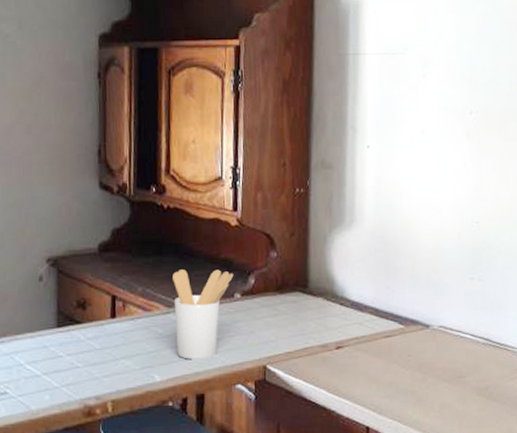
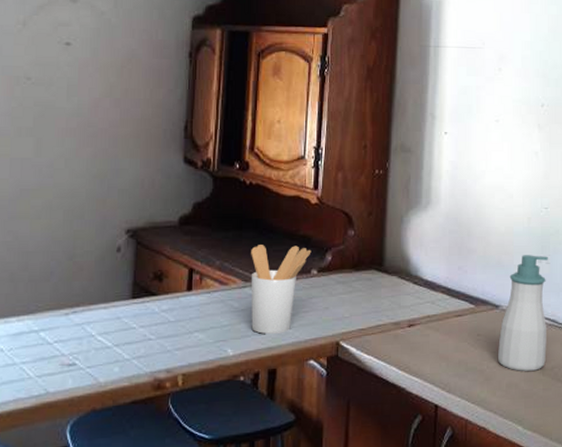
soap bottle: none [430,272,481,392] -> present [498,255,548,372]

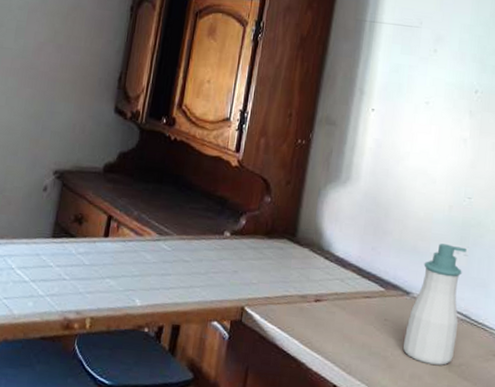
utensil holder: present [251,245,312,335] -> none [160,200,227,291]

